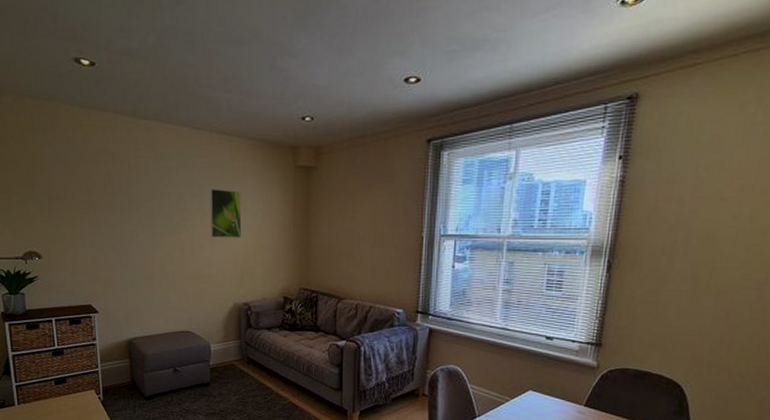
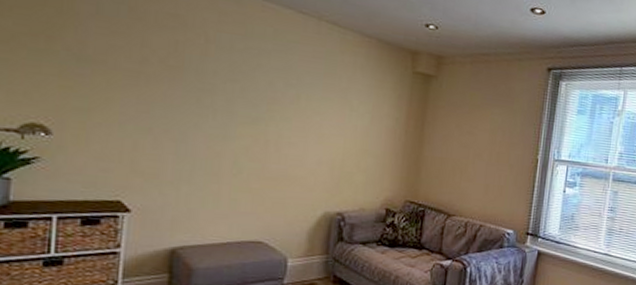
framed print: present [209,188,242,238] -> none [303,80,348,139]

